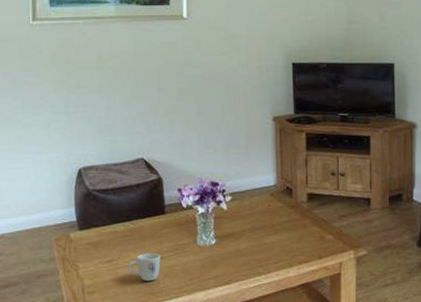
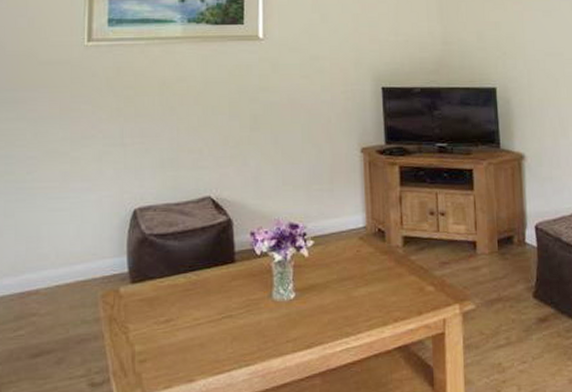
mug: present [127,253,161,282] -> none [188,311,229,346]

